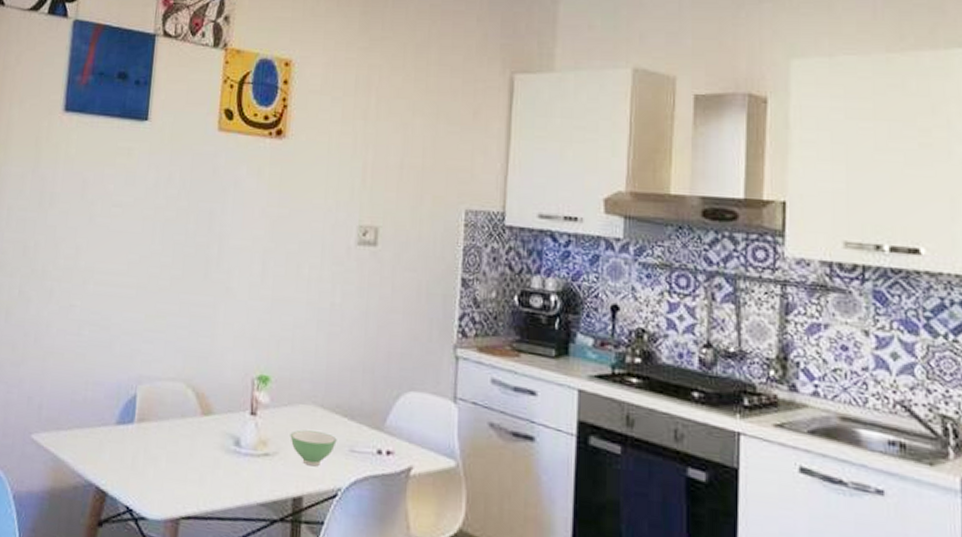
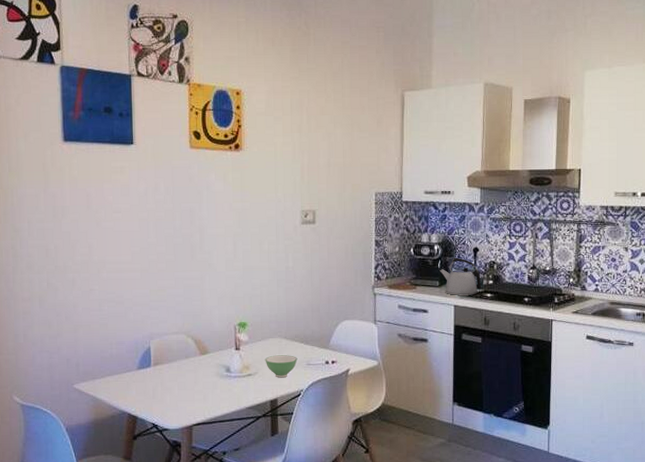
kettle: none [557,316,623,380] -> present [439,257,482,297]

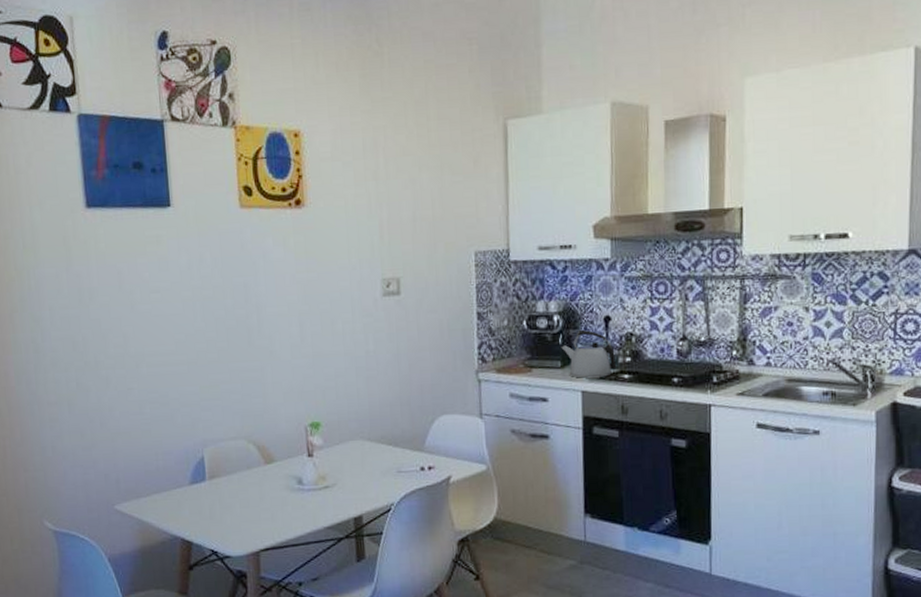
bowl: present [265,355,298,378] -> none [344,461,385,490]

